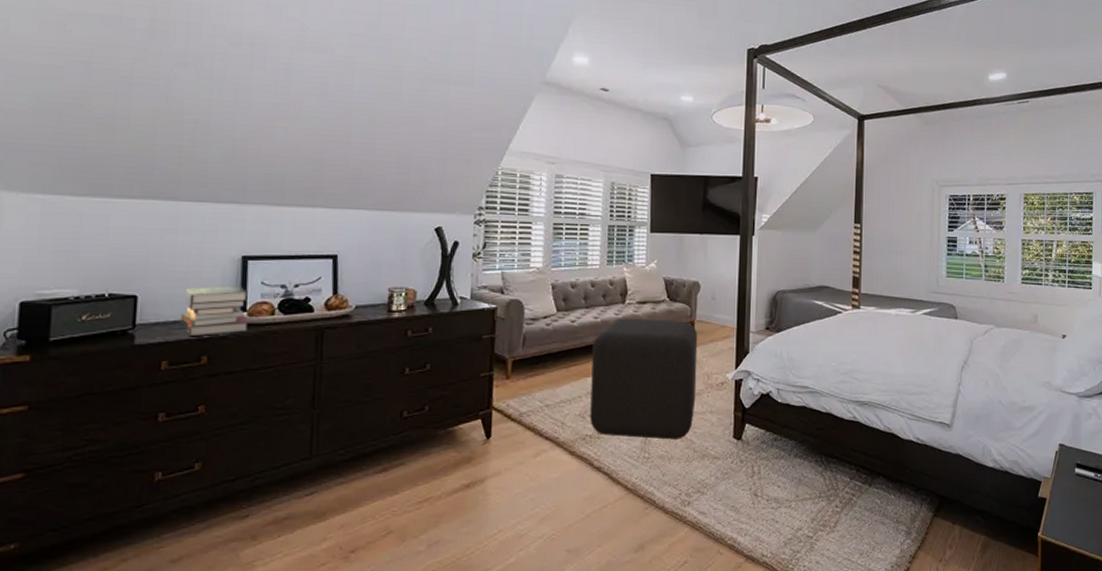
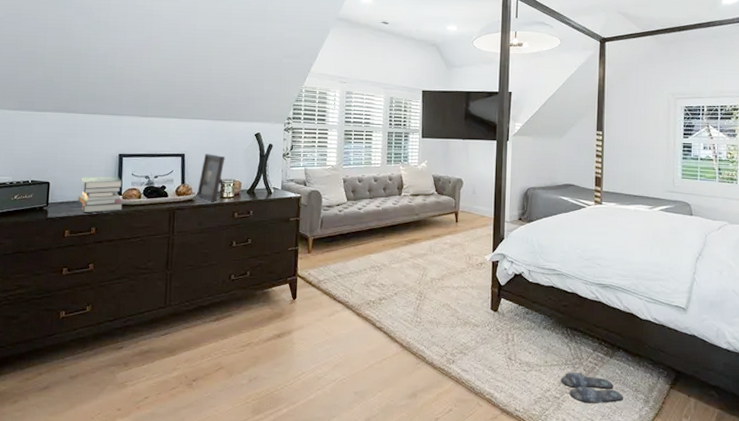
picture frame: none [355,254,394,318] -> present [197,154,225,203]
cube: present [590,318,698,440] -> none [373,207,461,308]
slippers: none [814,505,883,541] -> present [561,372,623,404]

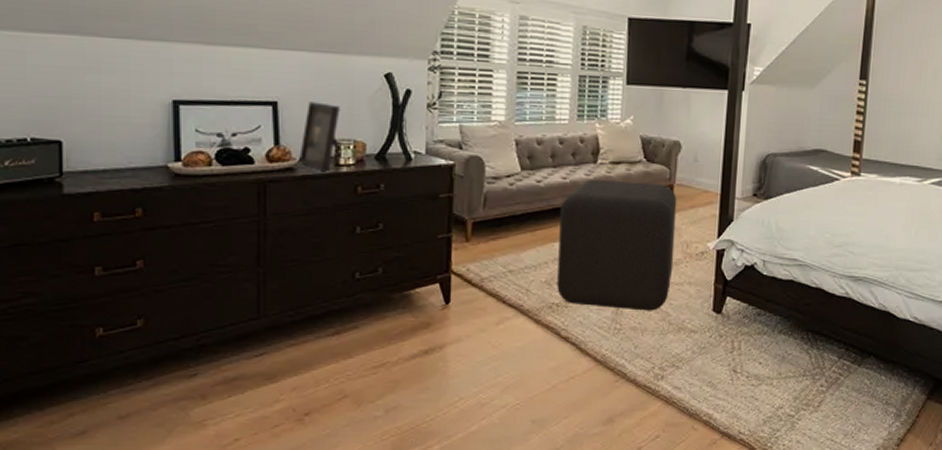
books: present [77,175,123,213] -> none [110,132,183,188]
cube: none [373,207,461,308] -> present [557,179,677,311]
slippers: present [561,372,623,404] -> none [797,384,871,421]

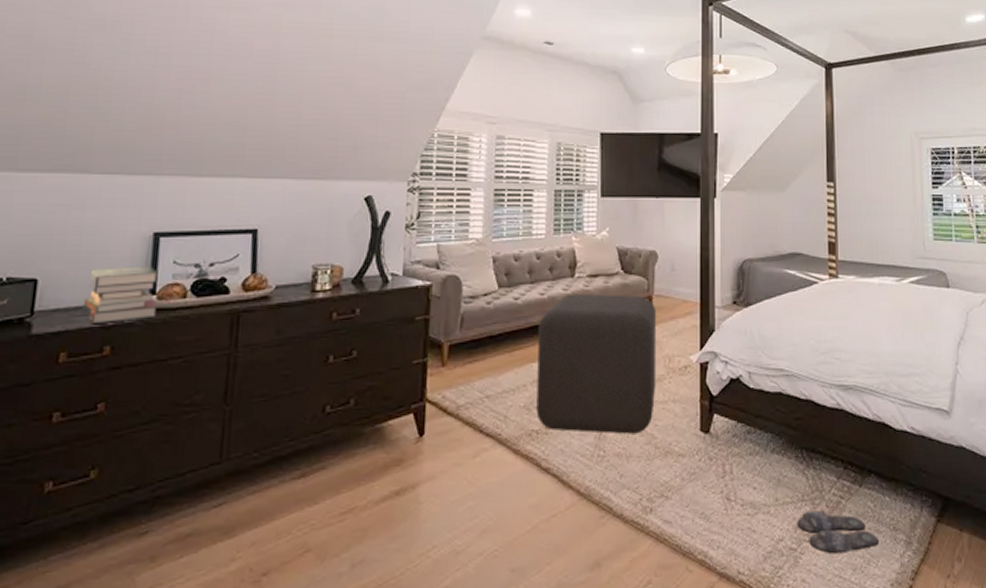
books: none [110,132,183,188] -> present [82,265,158,325]
picture frame: present [299,102,340,172] -> none [275,228,320,299]
slippers: none [797,384,871,421] -> present [797,510,879,554]

